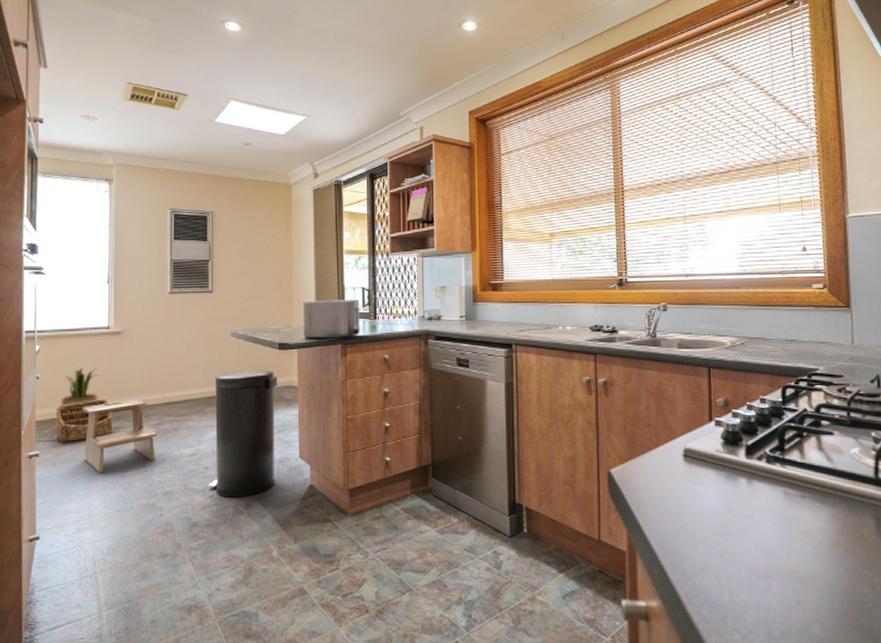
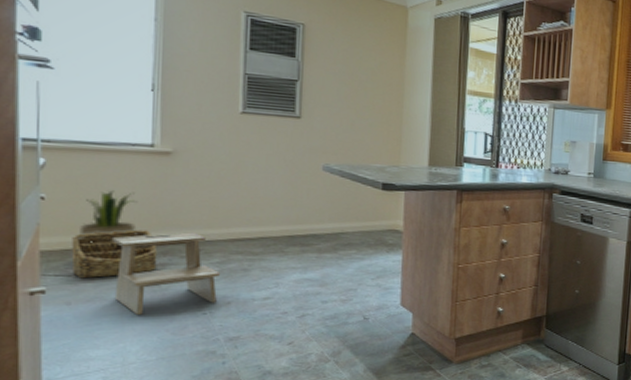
pedal bin: present [208,369,278,497] -> none [287,209,380,345]
toaster: present [302,300,361,339] -> none [413,140,482,185]
books: present [406,186,434,225] -> none [539,35,570,77]

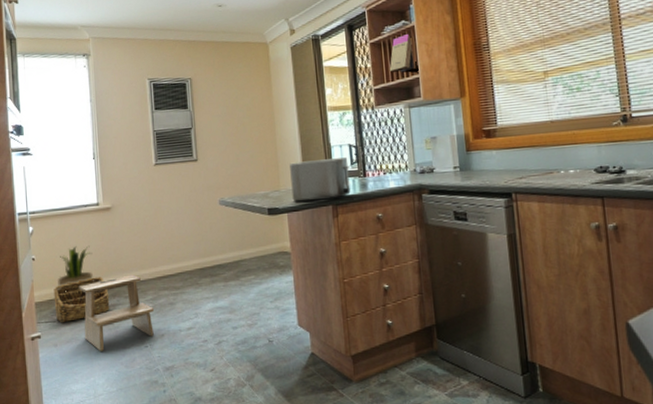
toaster: none [413,140,482,185] -> present [288,157,351,202]
books: none [539,35,570,77] -> present [389,33,419,74]

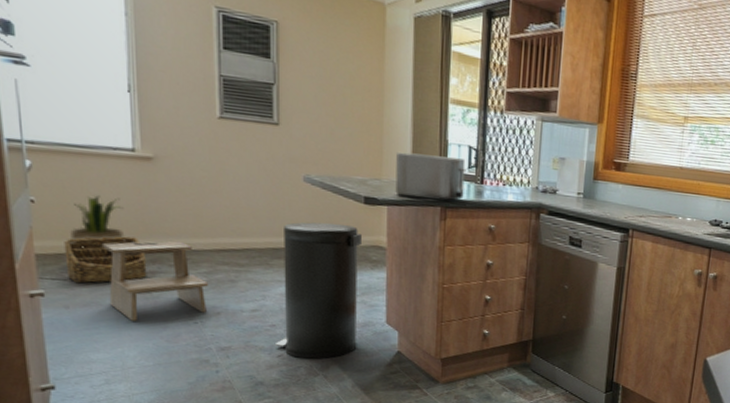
pedal bin: none [207,236,276,370] -> present [276,222,363,359]
books: present [389,33,419,74] -> none [527,38,559,86]

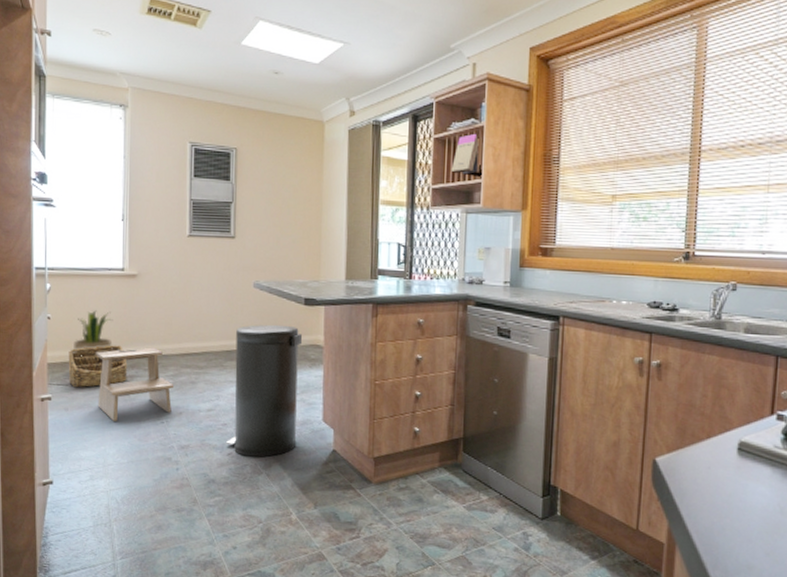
toaster: present [395,151,467,202] -> none [331,253,396,298]
books: none [527,38,559,86] -> present [451,133,482,178]

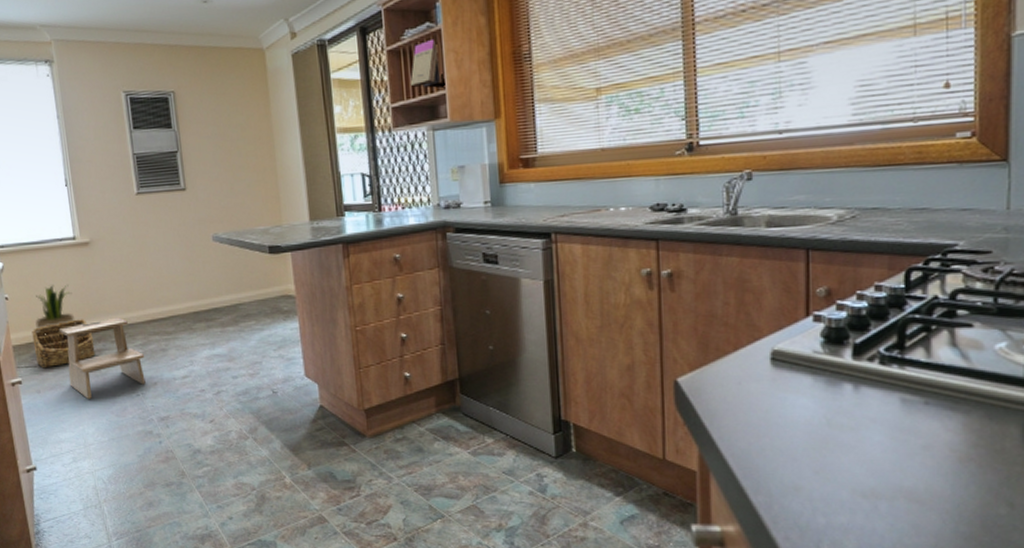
pedal bin: present [226,324,303,458] -> none [201,277,281,422]

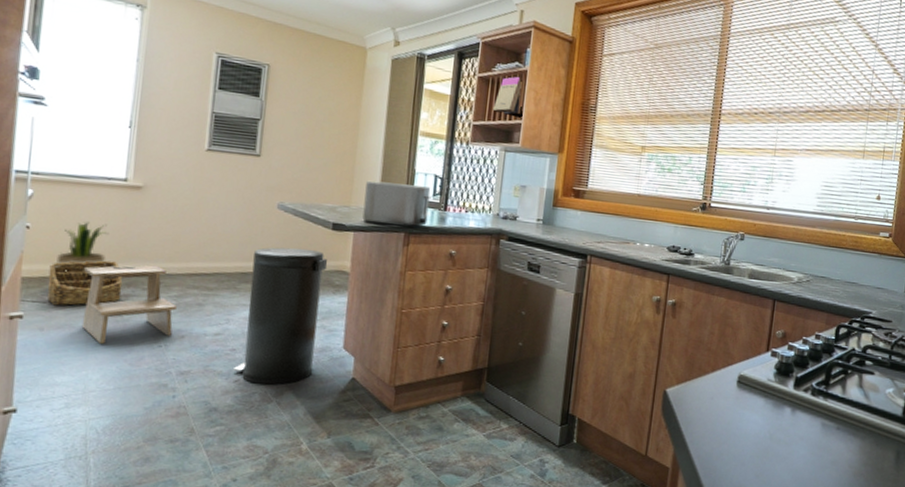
pedal bin: none [201,277,281,422] -> present [234,247,328,385]
toaster: none [291,188,364,240] -> present [362,180,432,228]

